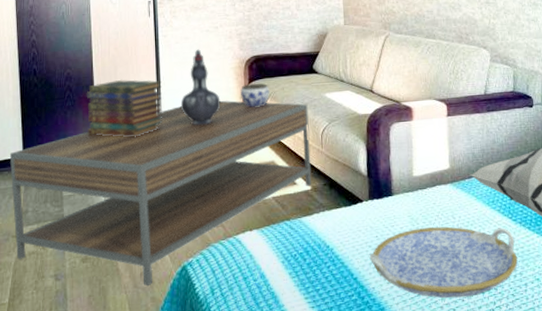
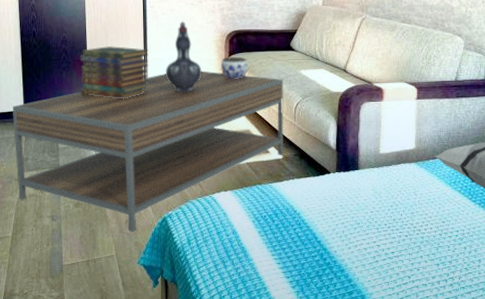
serving tray: present [369,226,518,298] -> none [333,201,474,267]

